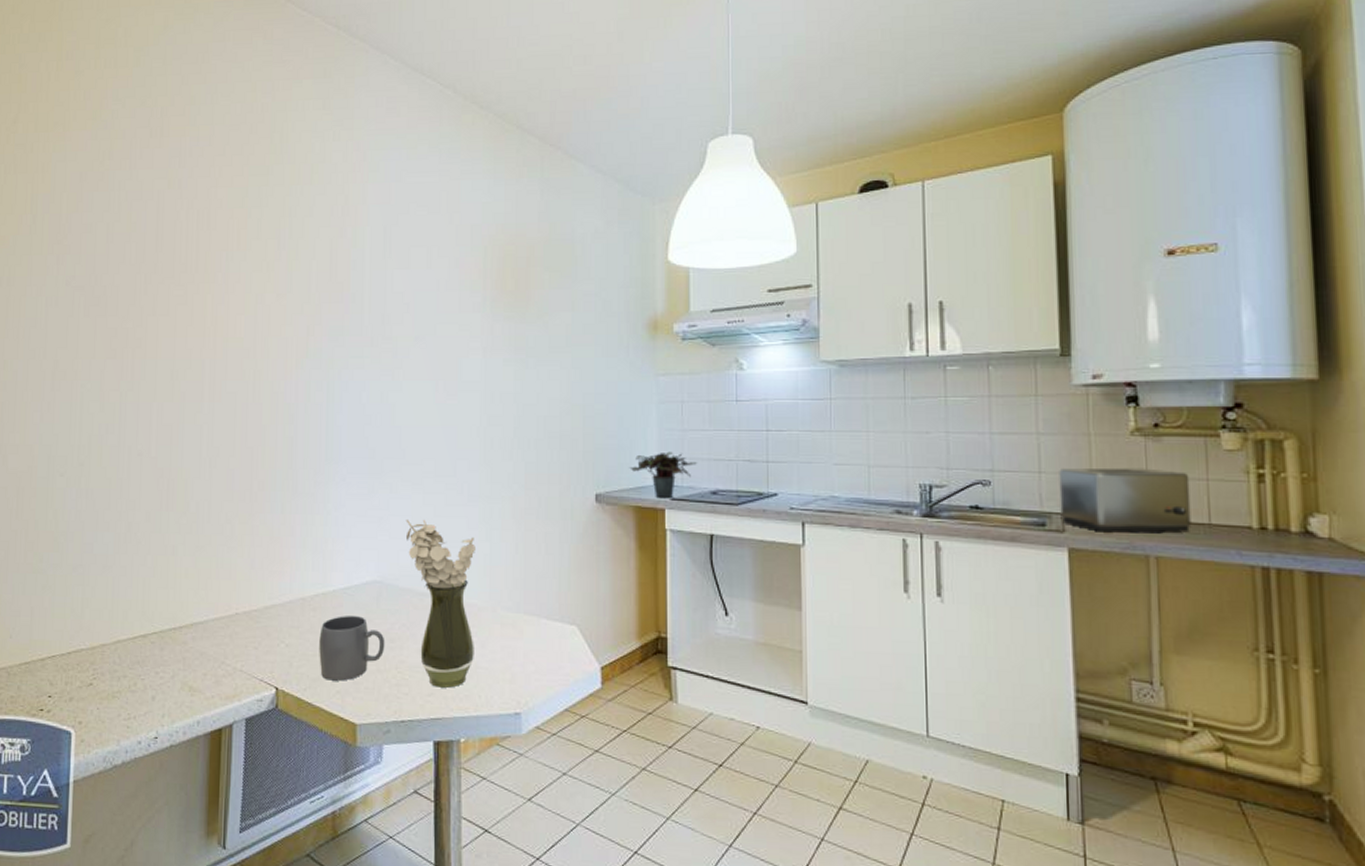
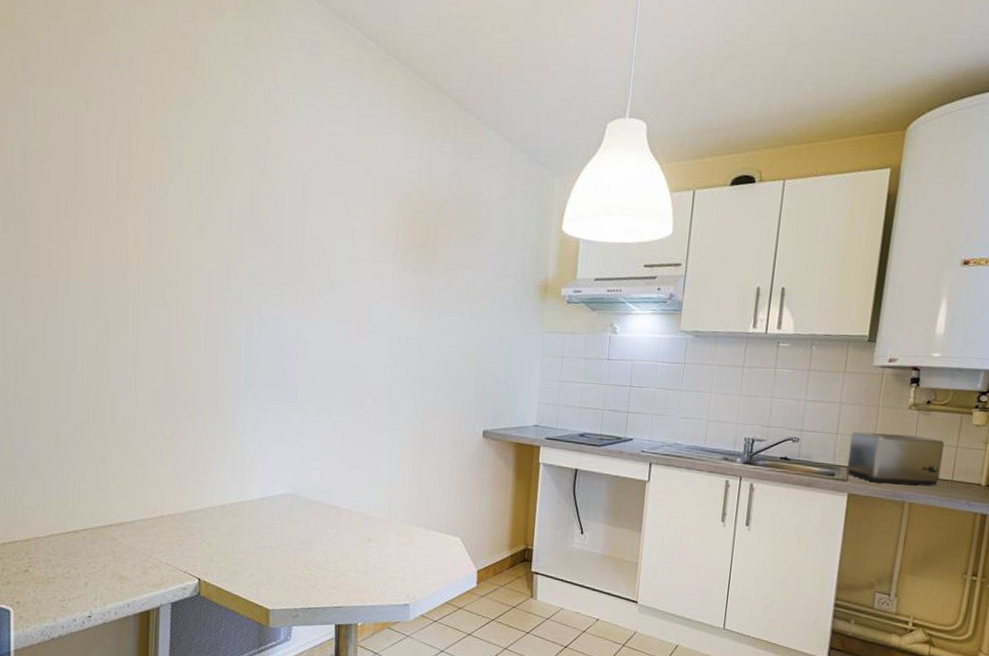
mug: present [319,616,385,681] -> none [237,521,296,575]
vase: present [405,520,475,688] -> none [316,443,378,583]
potted plant: present [629,451,697,499] -> none [513,398,570,438]

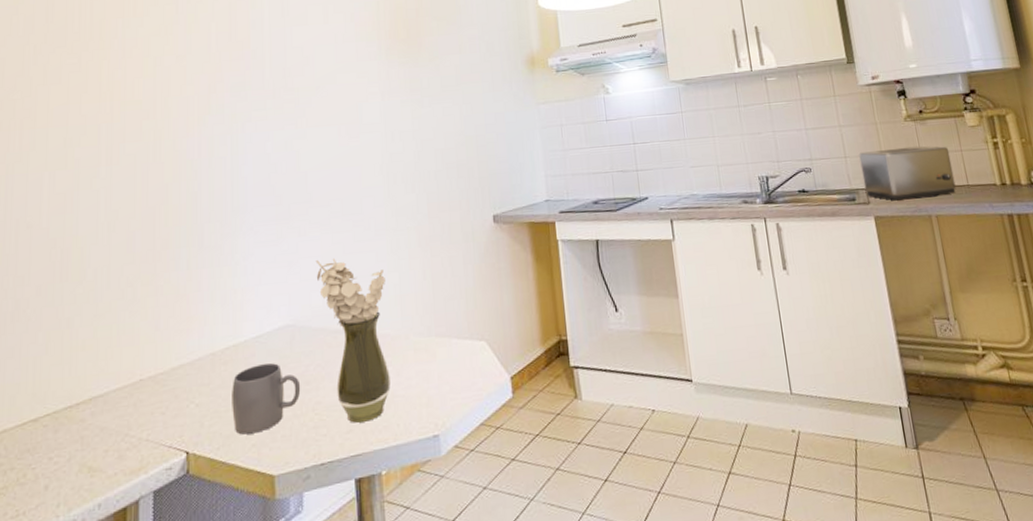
mug: none [237,521,296,575] -> present [232,363,301,435]
vase: none [316,443,378,583] -> present [315,259,391,423]

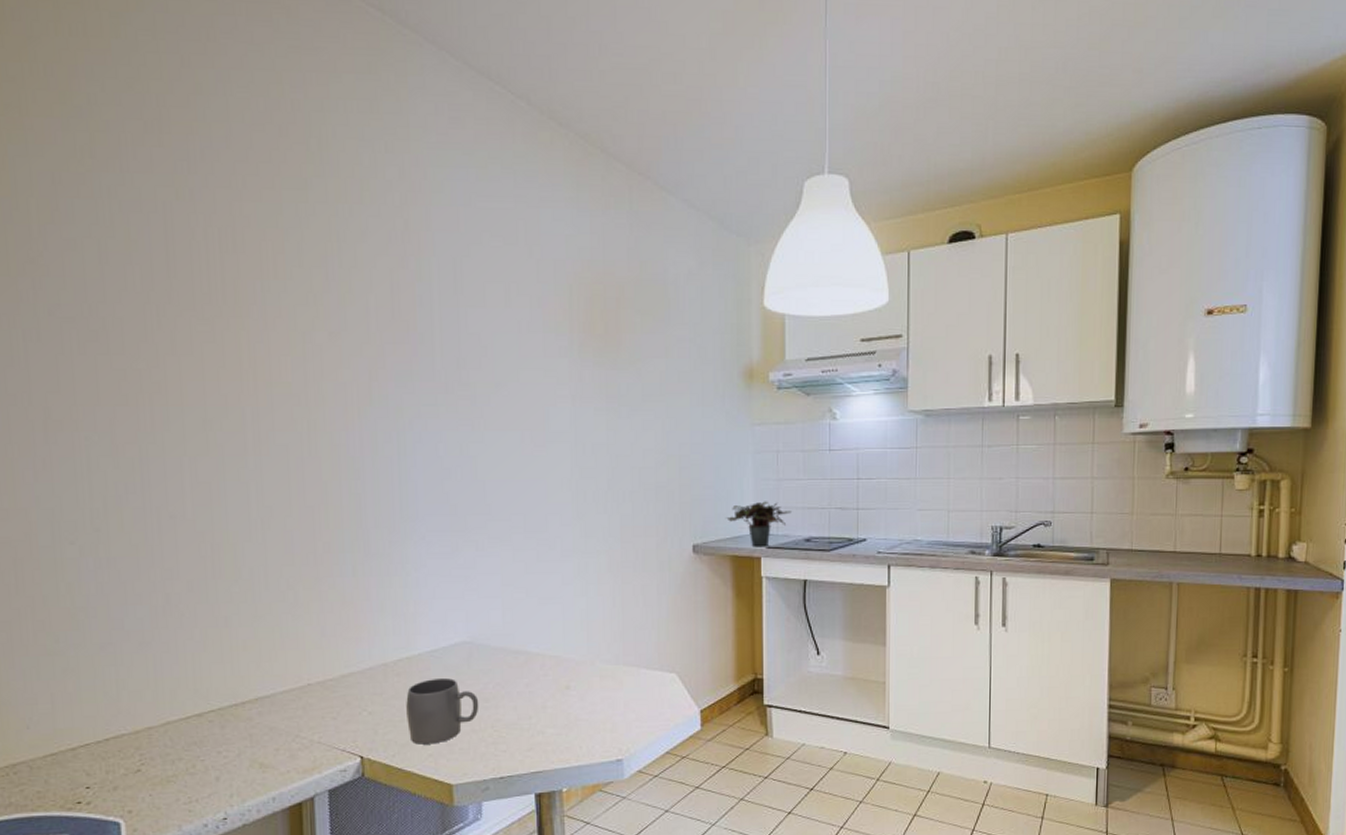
vase: present [315,259,391,423] -> none [495,578,574,742]
potted plant: none [521,170,579,213] -> present [726,501,791,547]
toaster: present [859,145,956,201] -> none [1106,507,1208,564]

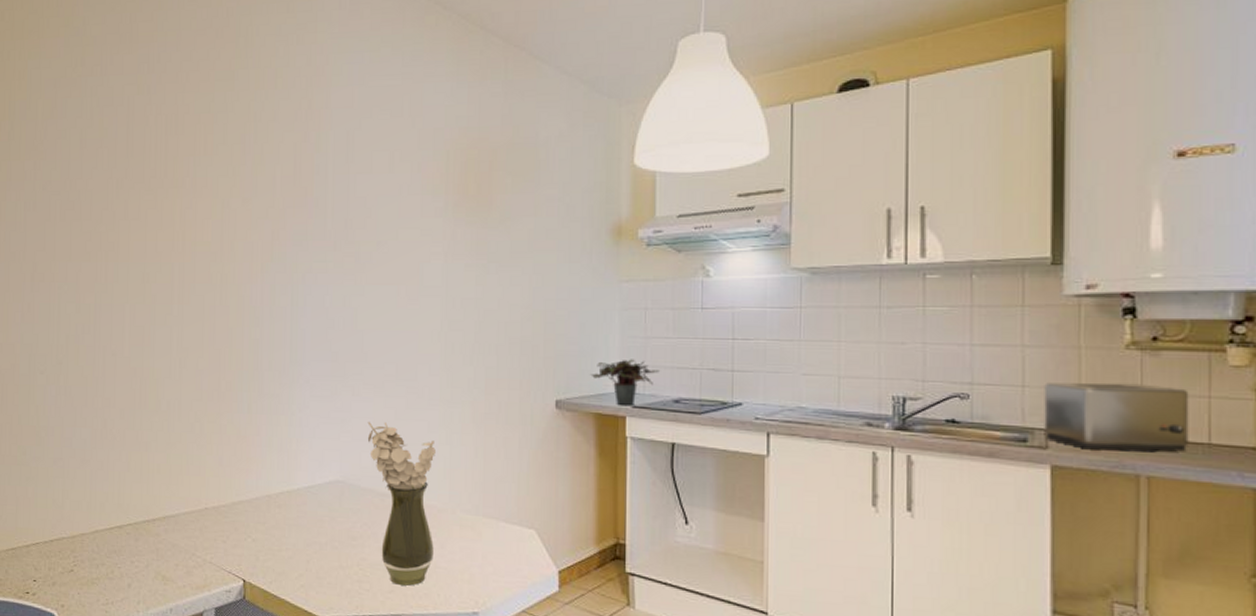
mug: present [406,678,479,745] -> none [284,513,348,576]
vase: none [495,578,574,742] -> present [367,422,436,586]
toaster: none [1106,507,1208,564] -> present [1044,382,1189,452]

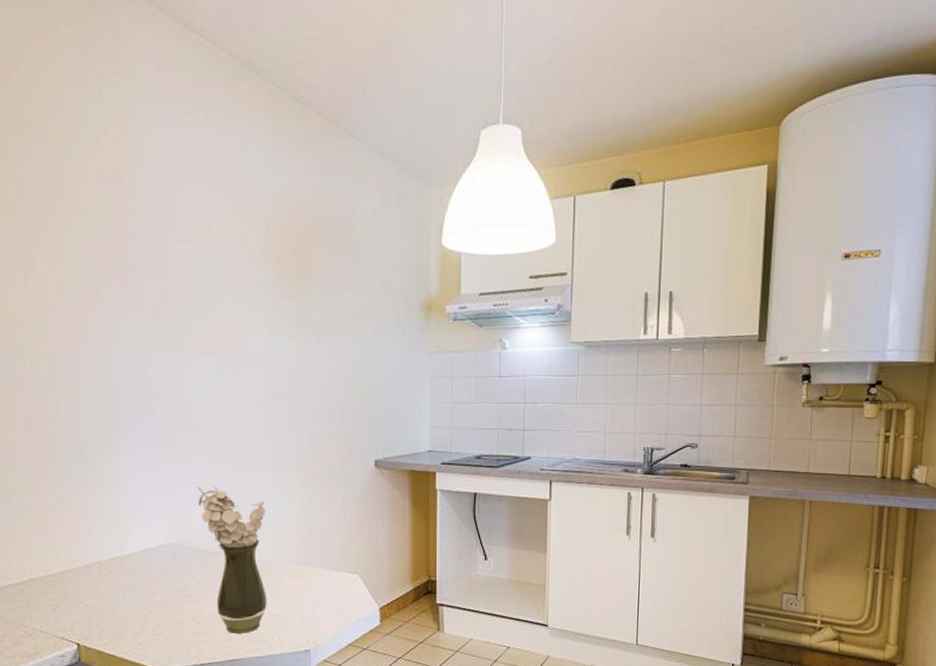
potted plant: present [591,359,659,406] -> none [405,422,464,463]
toaster: present [1044,382,1189,452] -> none [746,432,839,483]

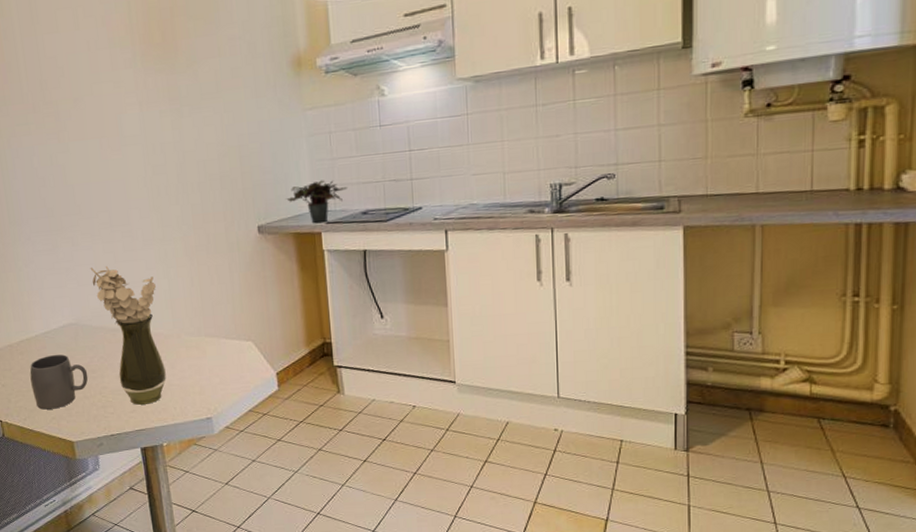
mug: none [118,576,183,634] -> present [29,354,88,410]
potted plant: none [405,422,464,463] -> present [286,180,347,224]

